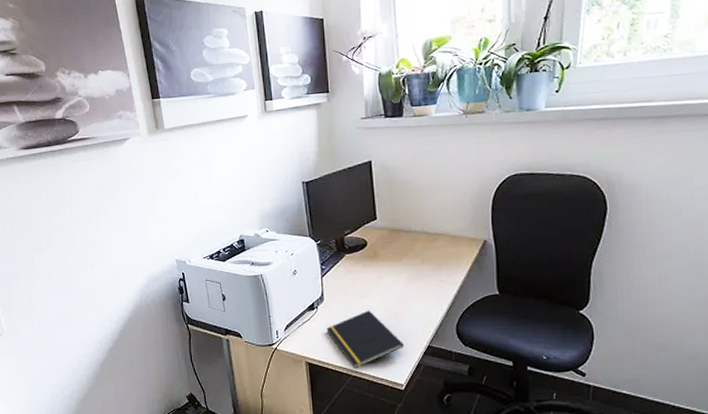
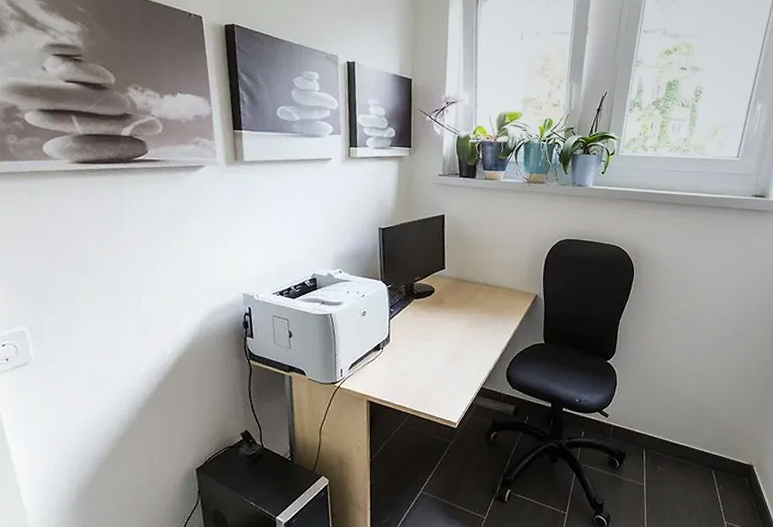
notepad: present [326,310,405,369] -> none [390,353,461,408]

